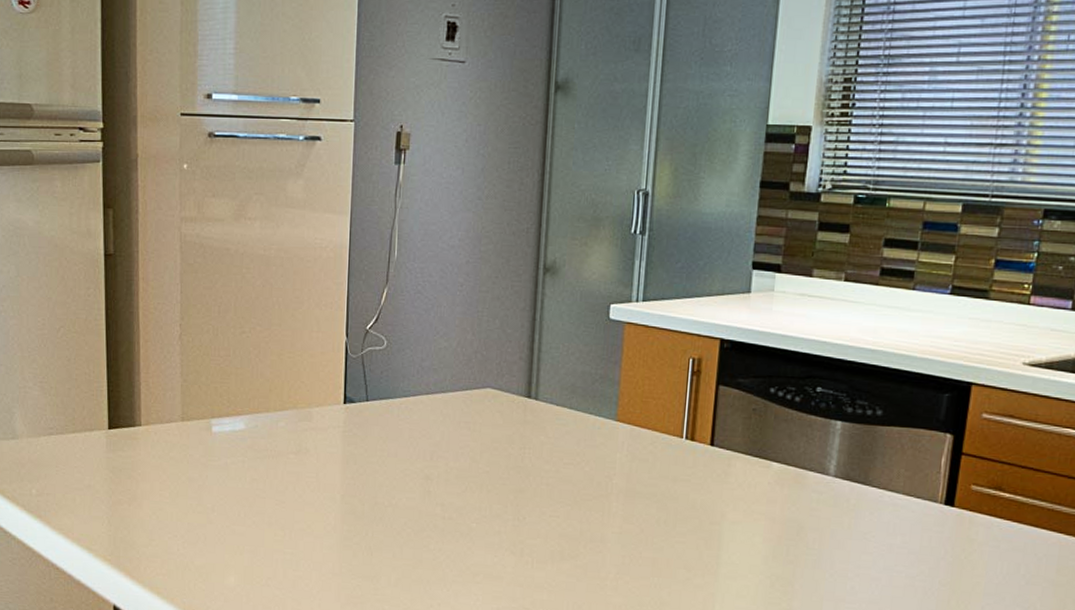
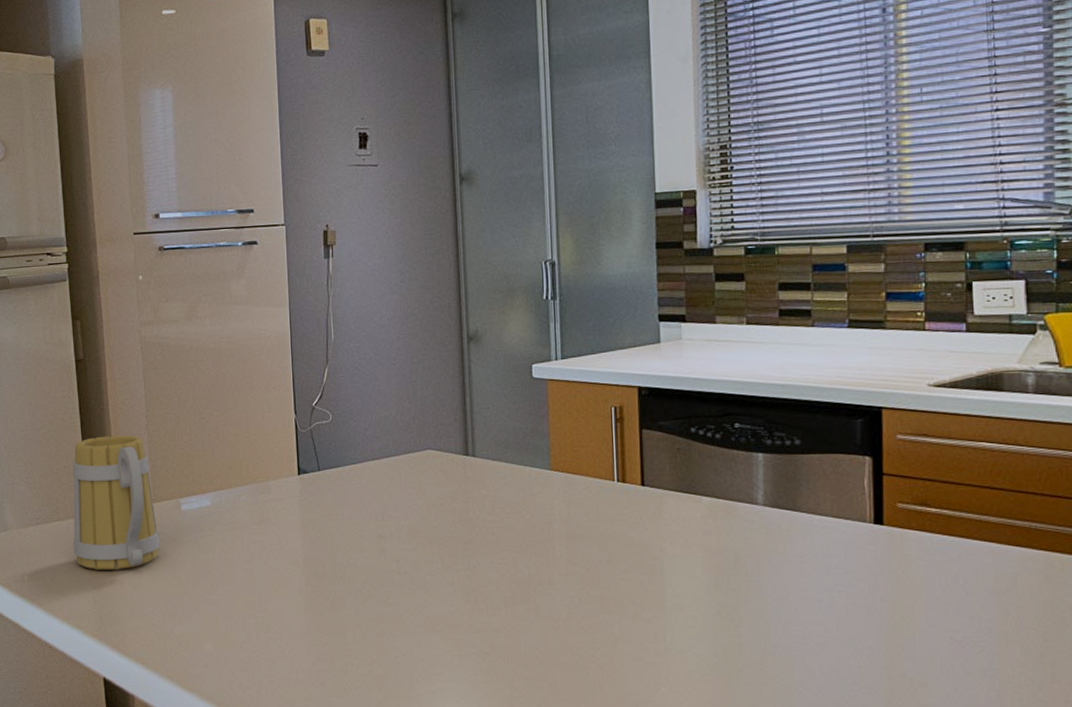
mug: none [89,343,186,491] -> present [72,435,161,570]

